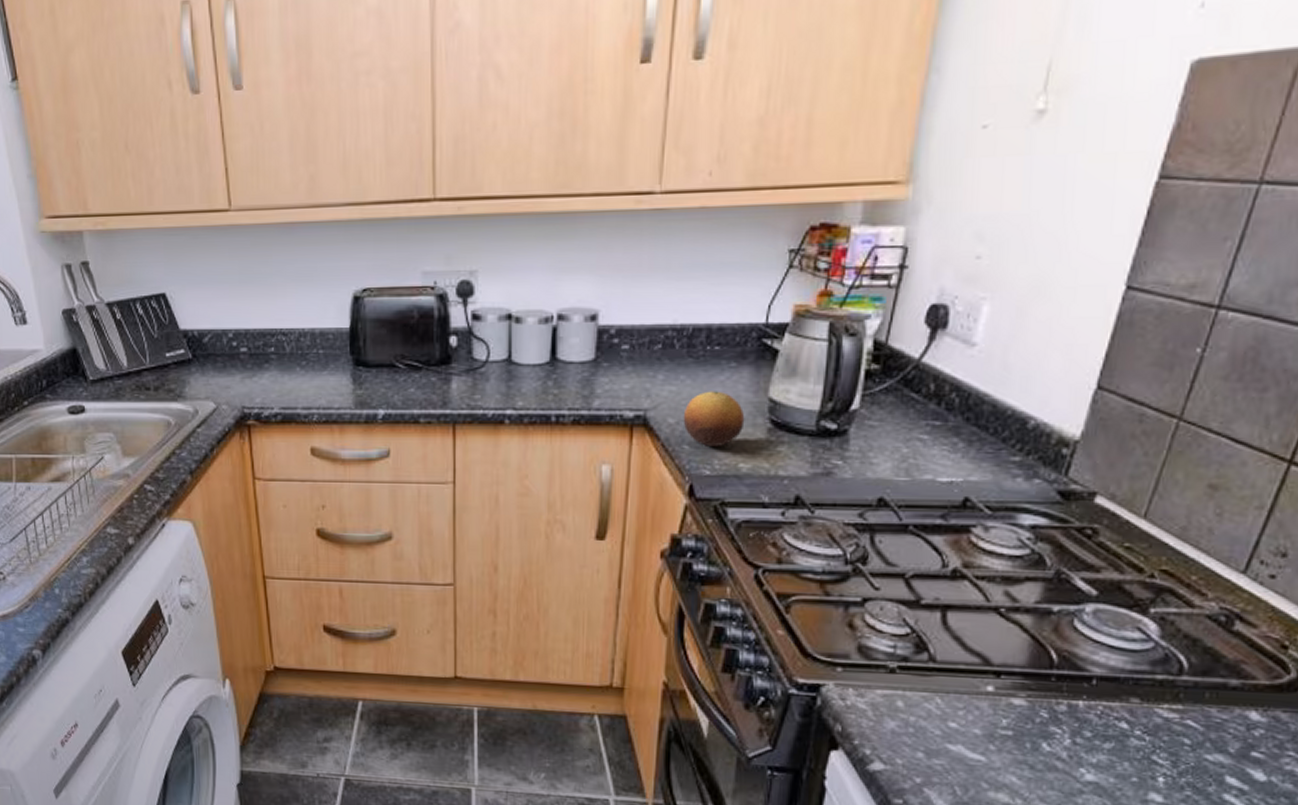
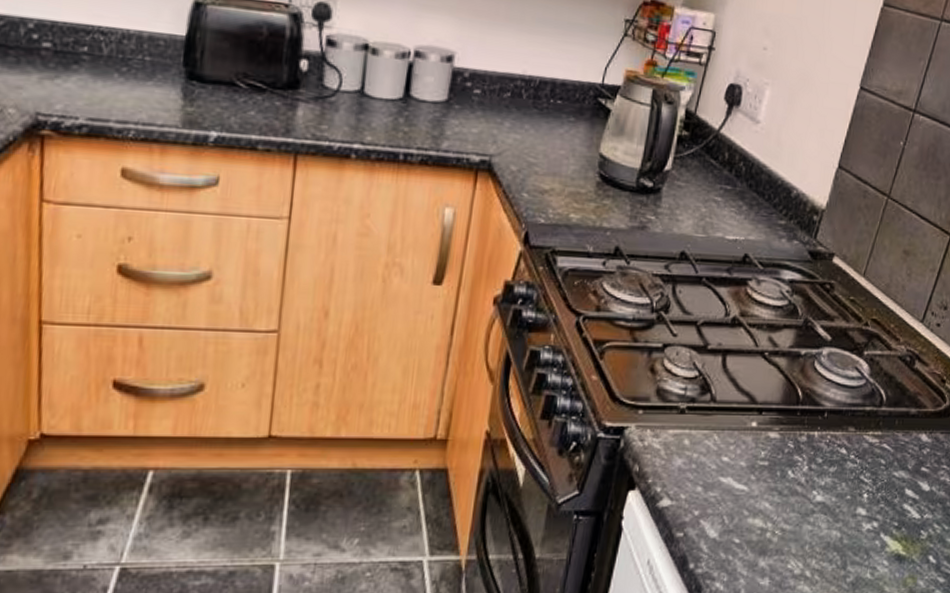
fruit: present [683,391,745,446] -> none [524,142,579,196]

